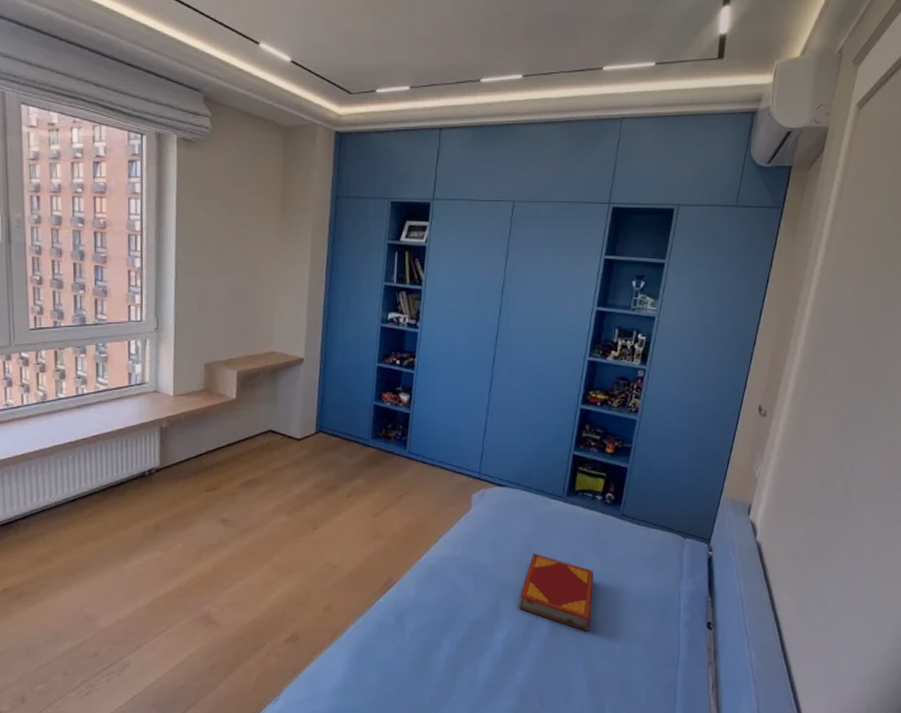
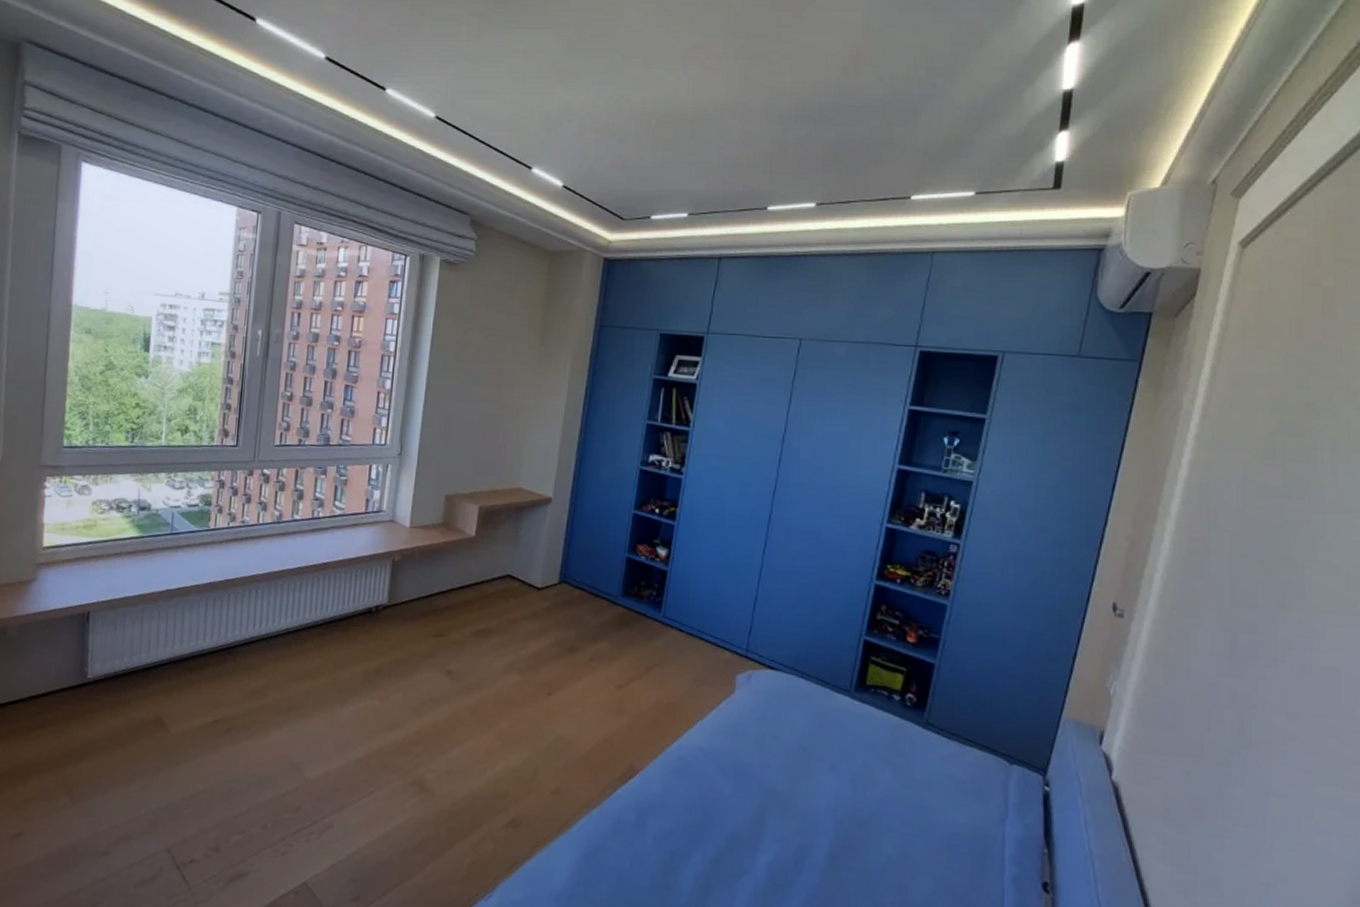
hardback book: present [518,553,594,632] -> none [789,758,889,870]

